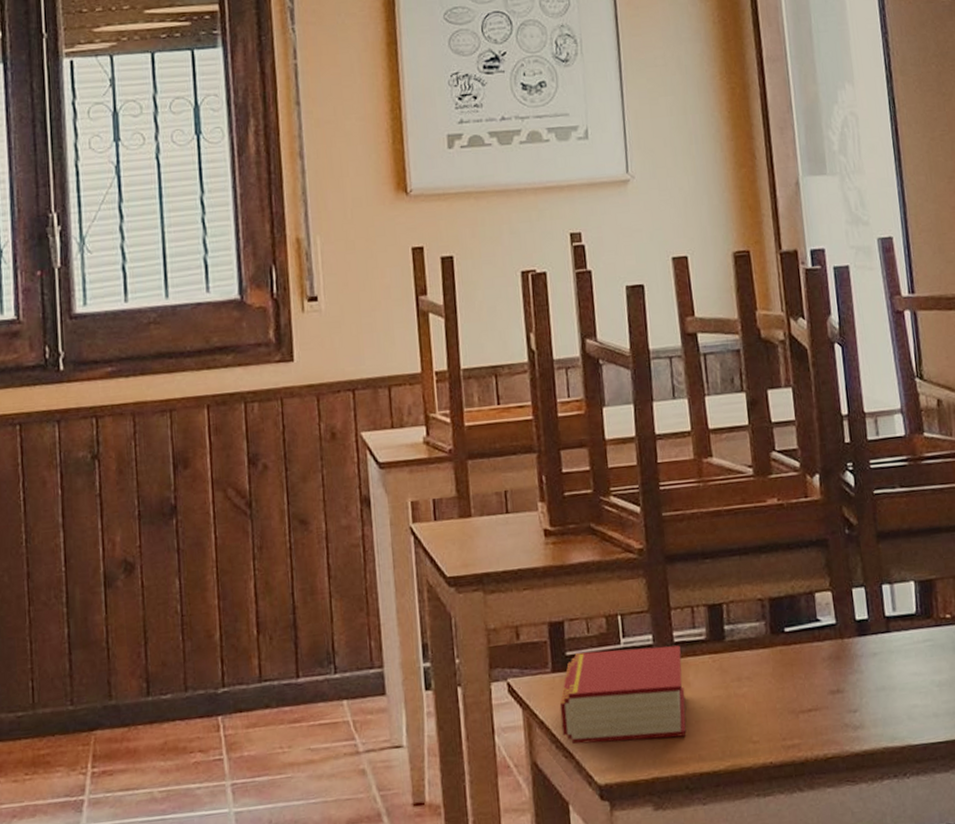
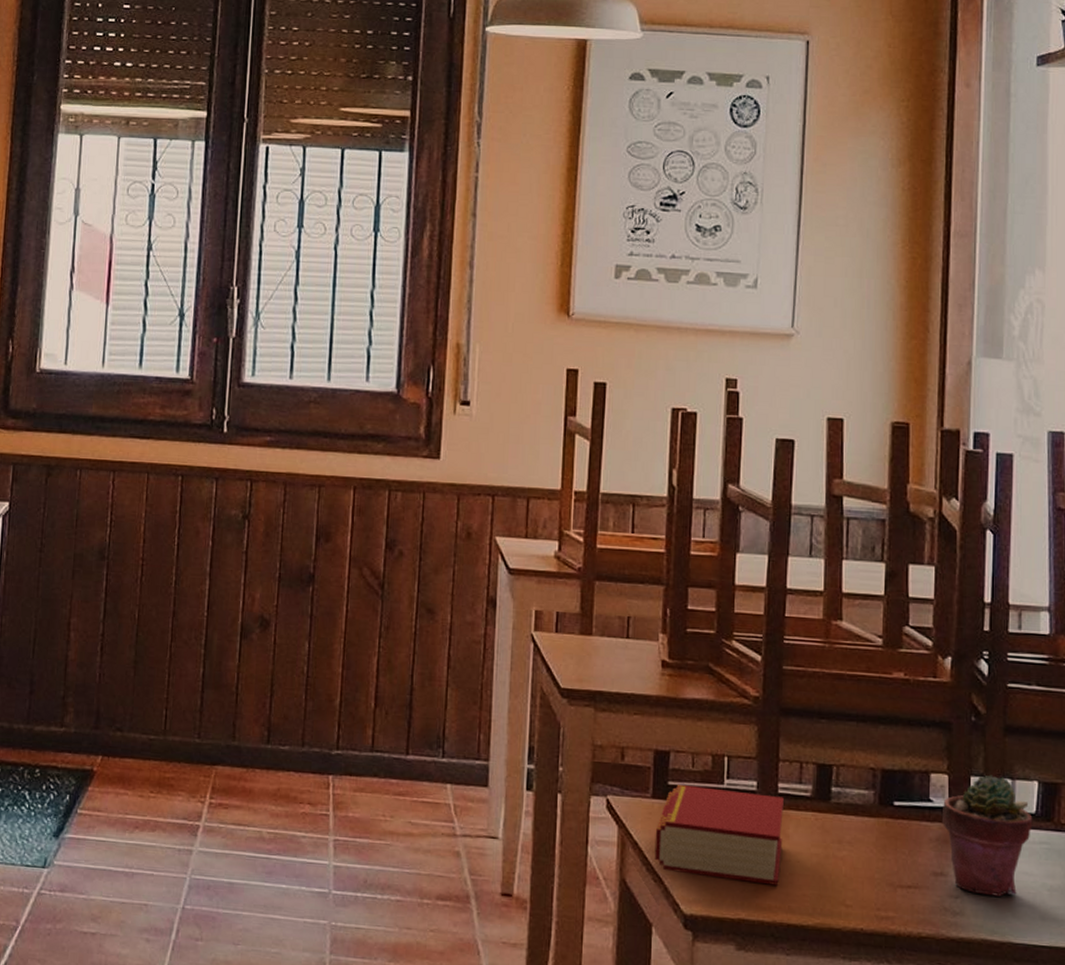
potted succulent: none [830,583,915,704] -> present [941,775,1033,897]

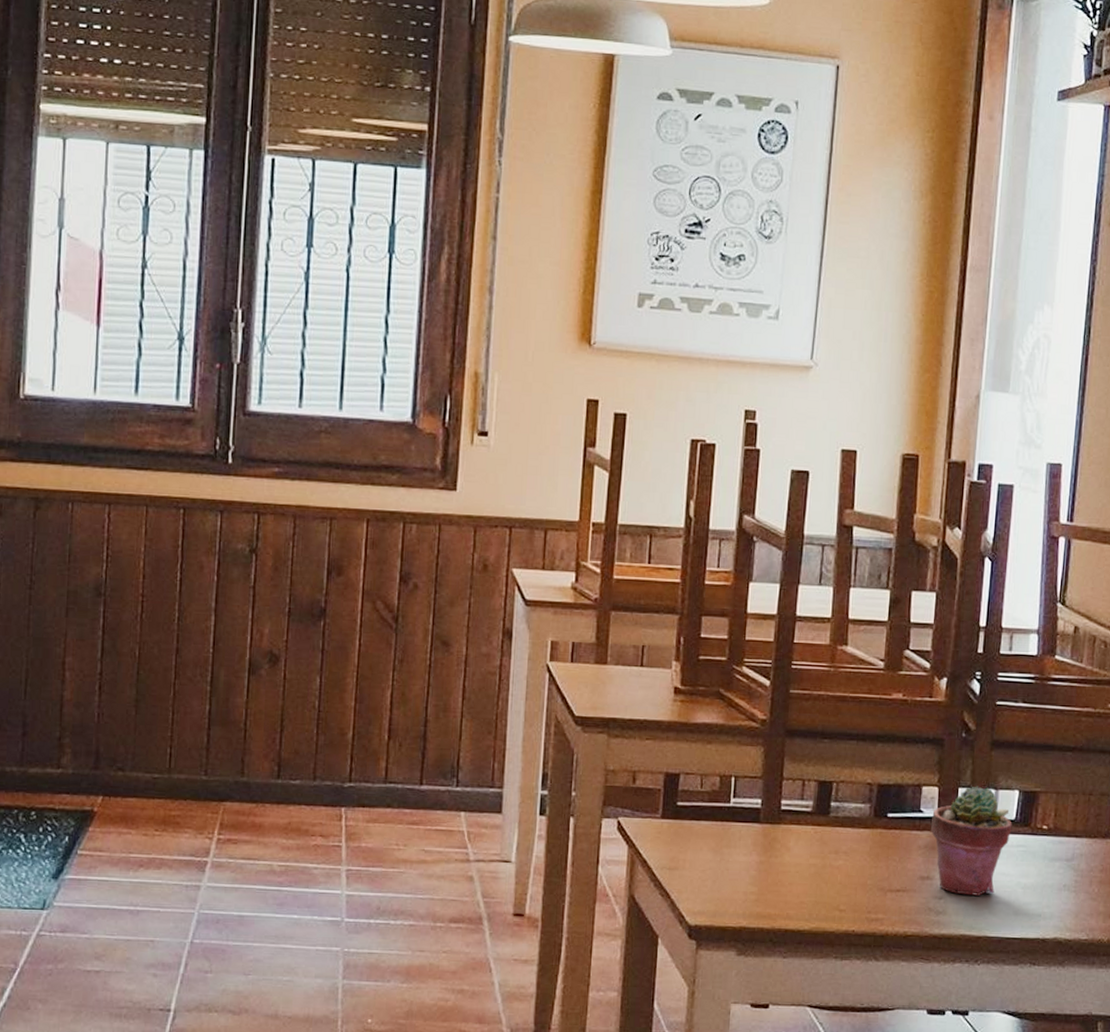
book: present [654,784,784,886] -> none [662,804,786,895]

